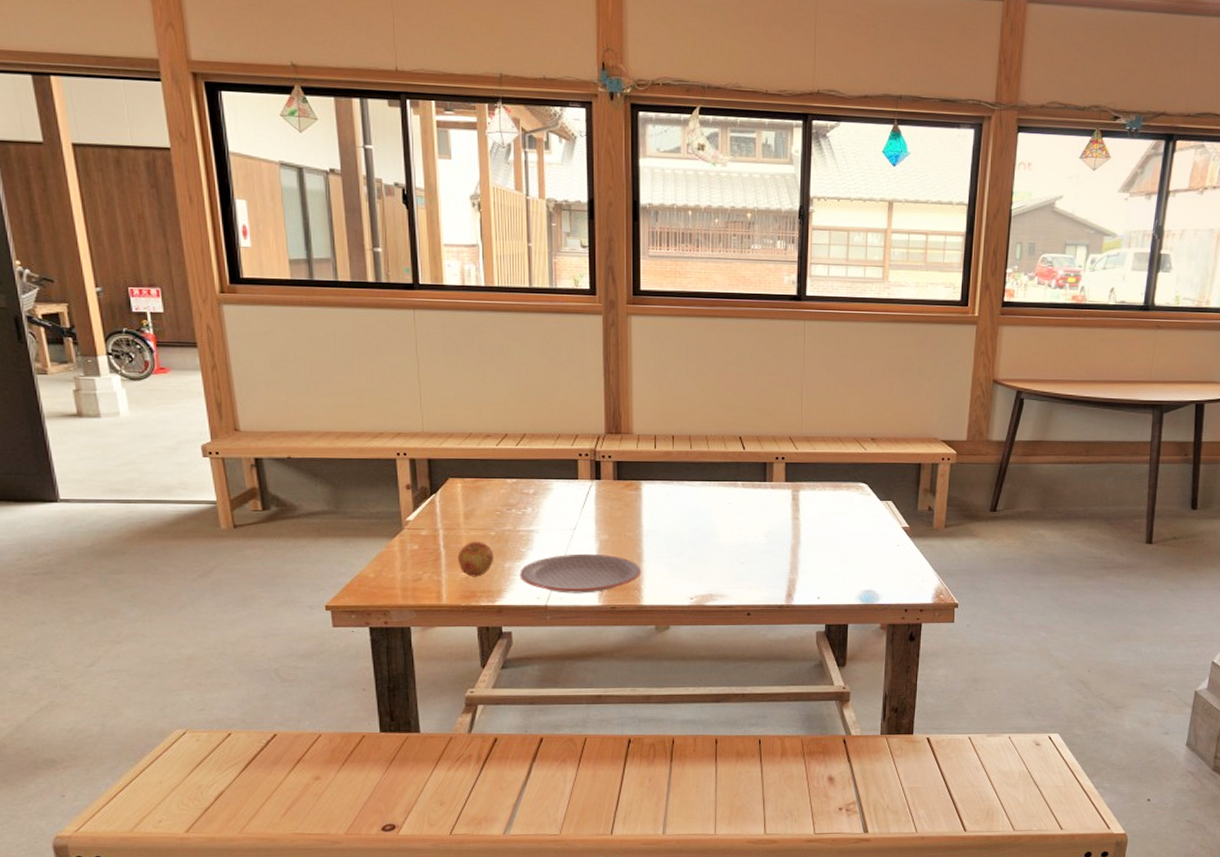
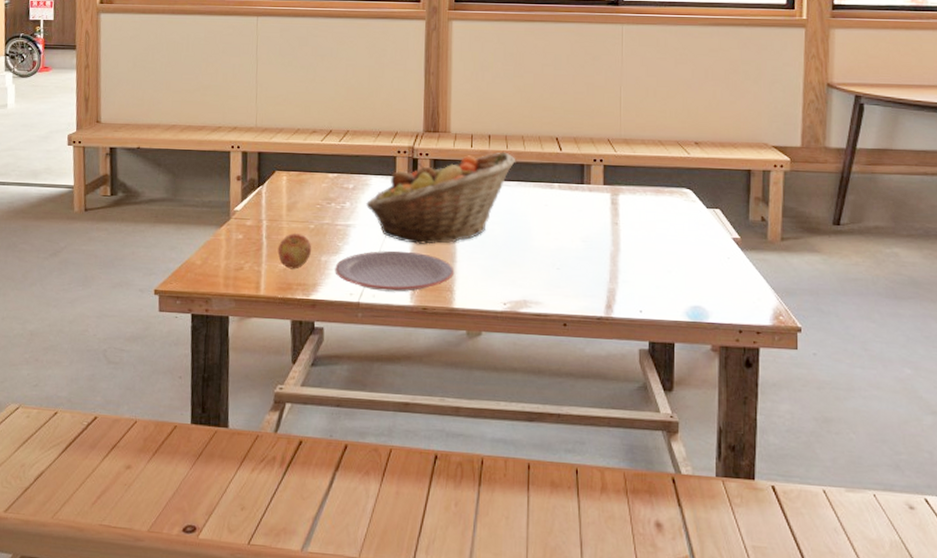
fruit basket: none [547,452,700,547] -> present [365,152,516,245]

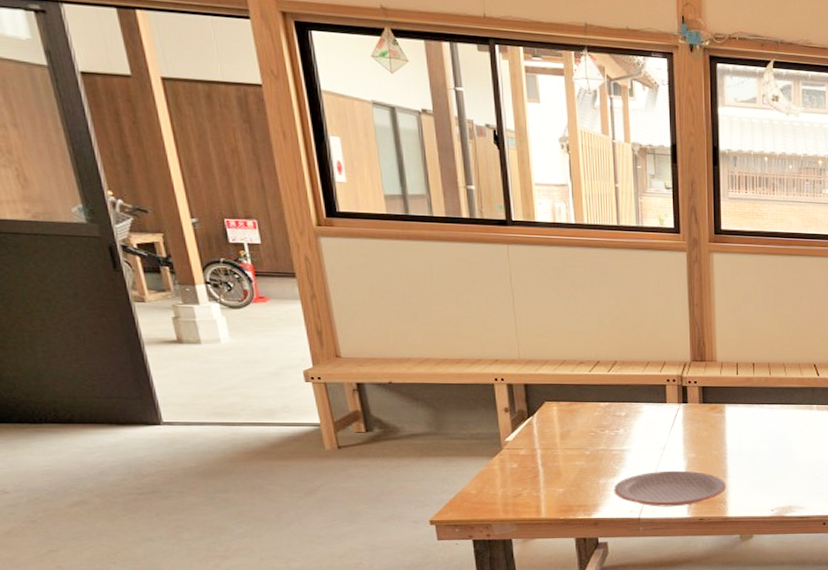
apple: present [277,233,312,270] -> none [555,460,590,493]
fruit basket: present [365,152,516,245] -> none [638,378,779,465]

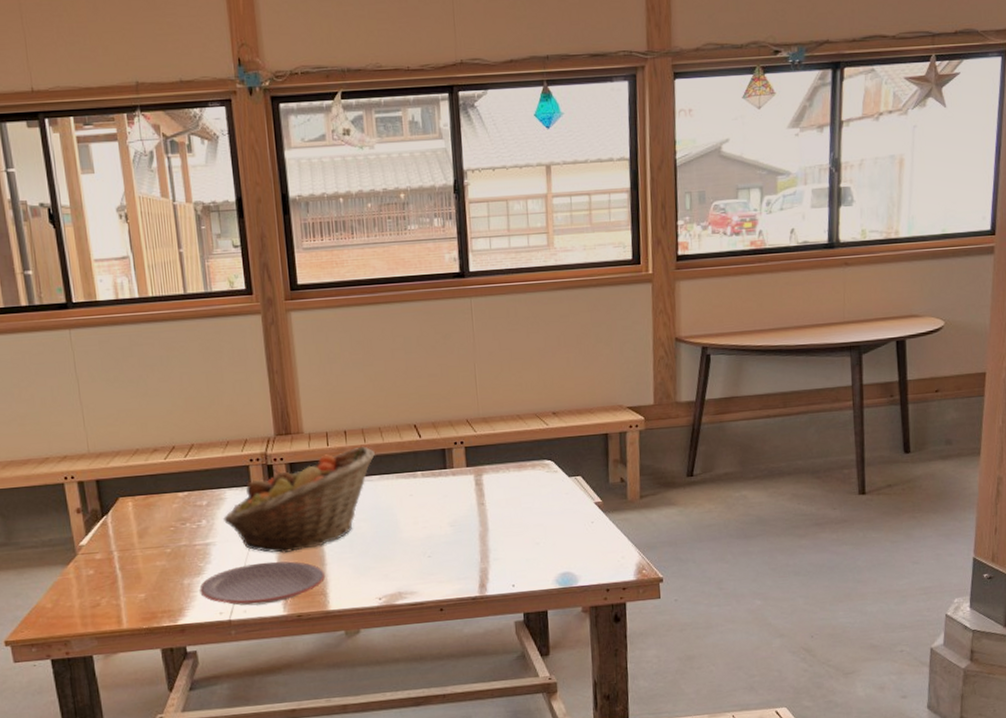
fruit basket: none [638,378,779,465] -> present [222,446,376,554]

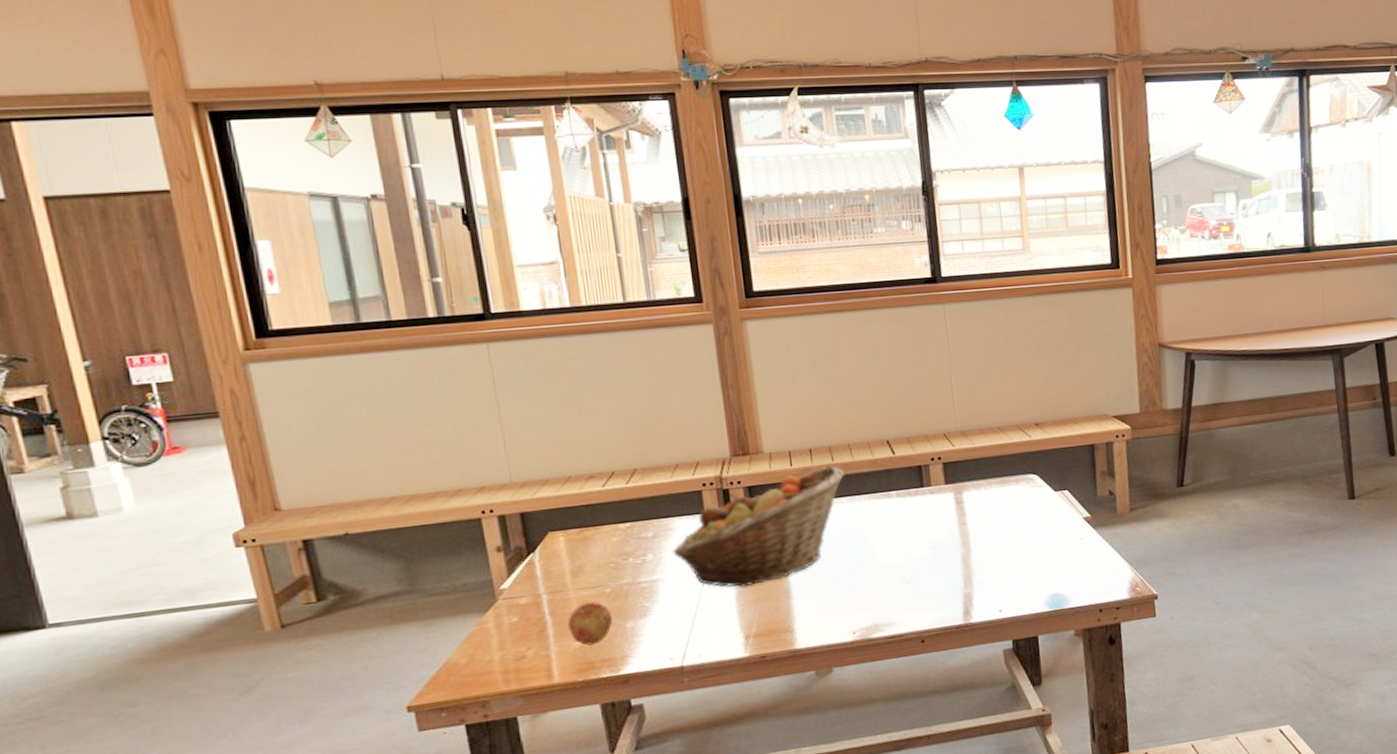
apple: none [134,560,172,598] -> present [568,601,613,646]
plate: present [199,561,325,606] -> none [645,596,791,649]

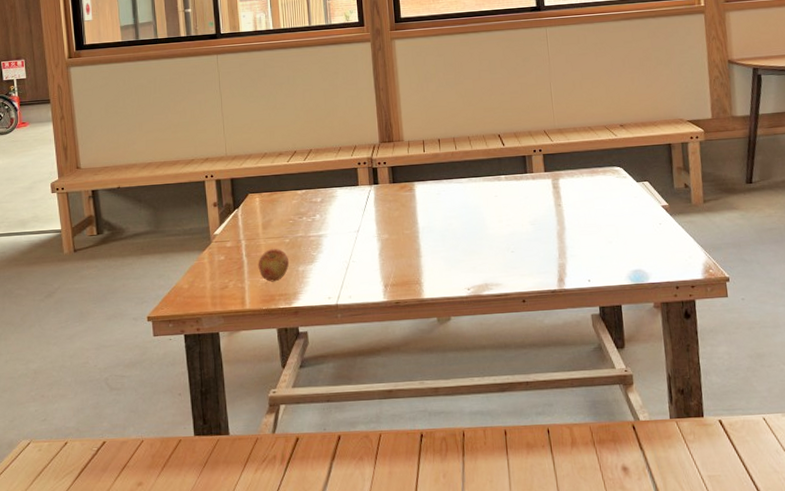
fruit basket: present [671,465,846,588] -> none [333,152,465,246]

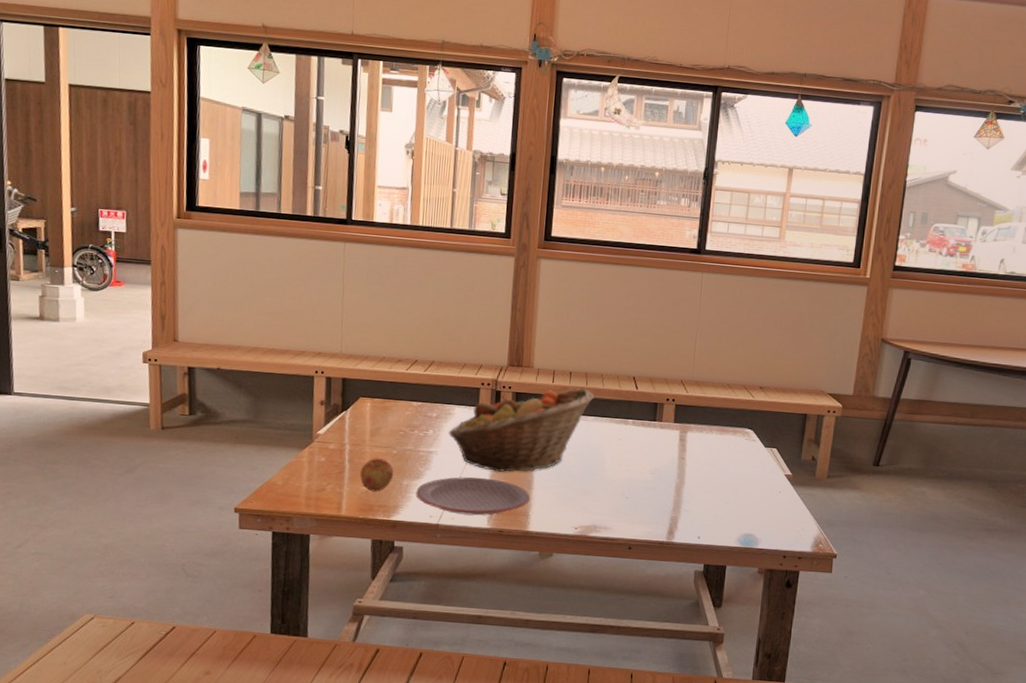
plate: none [312,253,420,292] -> present [415,477,530,516]
fruit basket: none [333,152,465,246] -> present [448,388,595,473]

